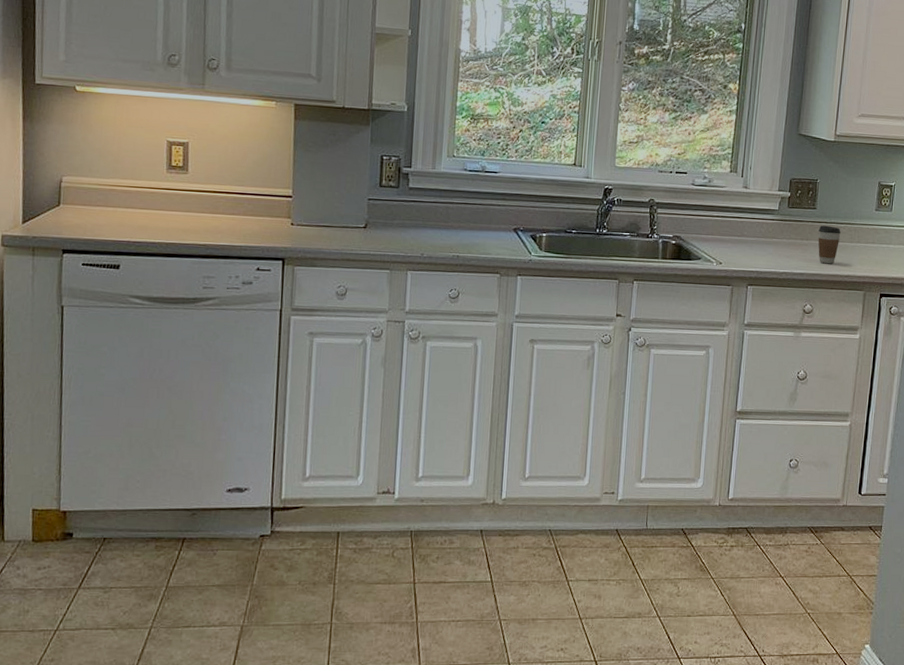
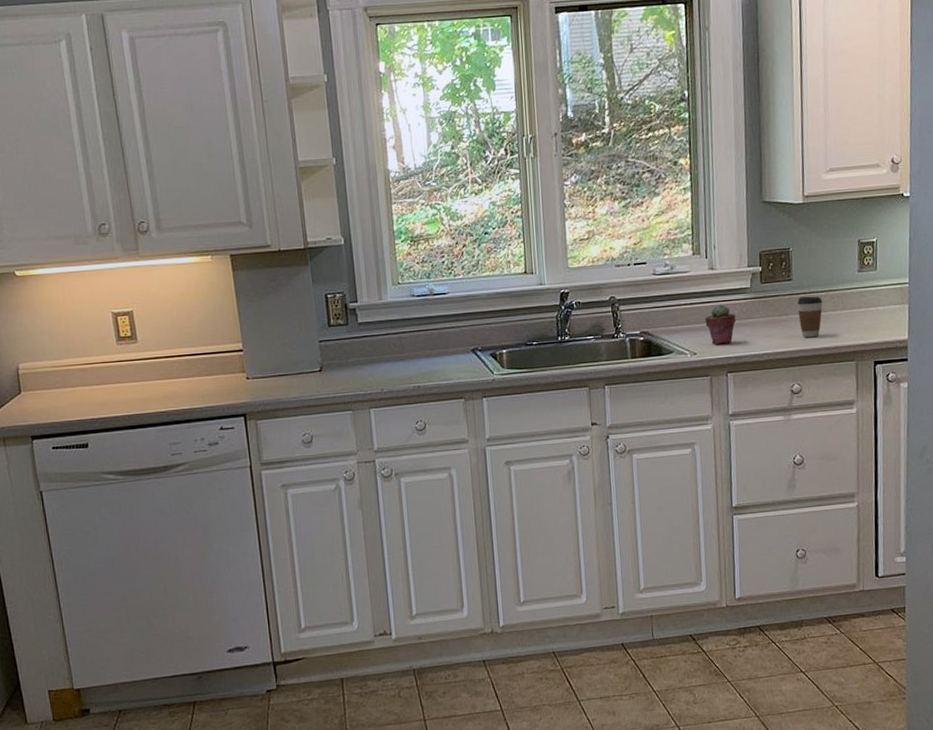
potted succulent: none [733,221,762,259] -> present [705,304,737,345]

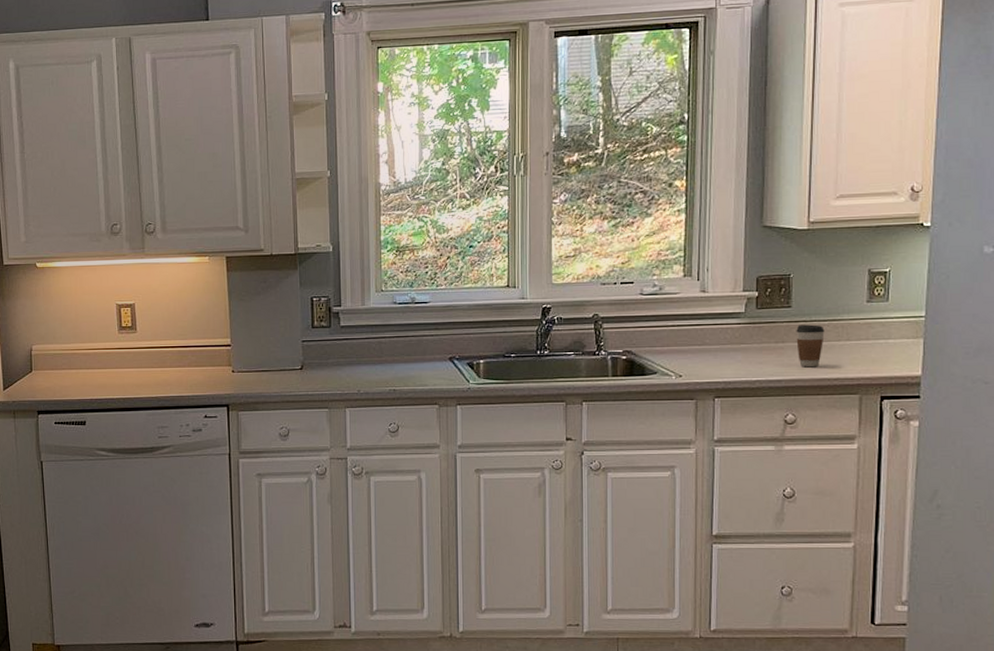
potted succulent: present [705,304,737,345] -> none [693,328,728,369]

